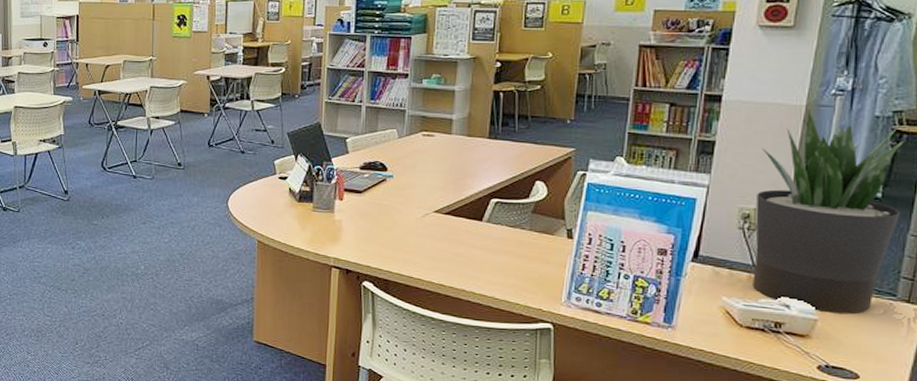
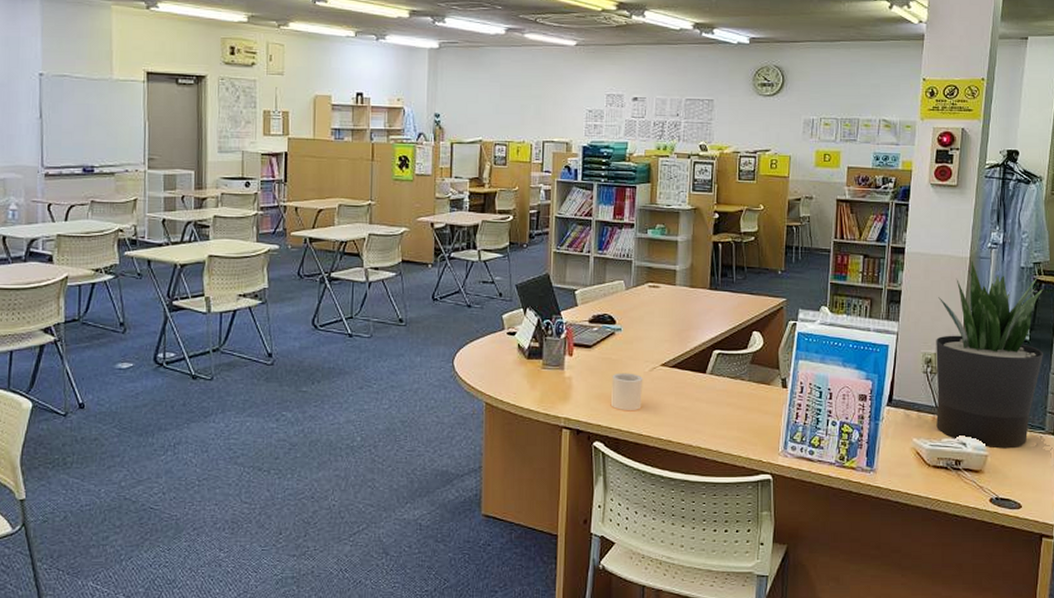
mug: none [380,217,415,255] -> present [610,373,643,411]

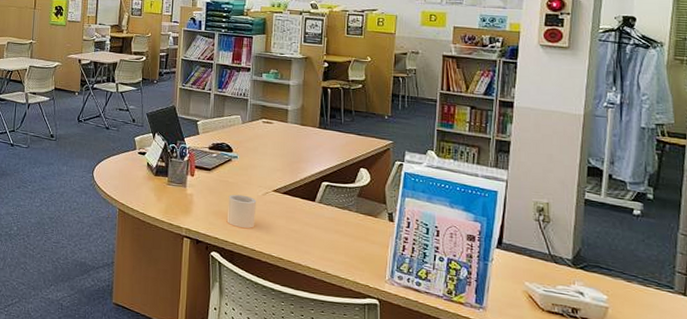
planter: present [936,260,1043,449] -> none [548,118,670,304]

